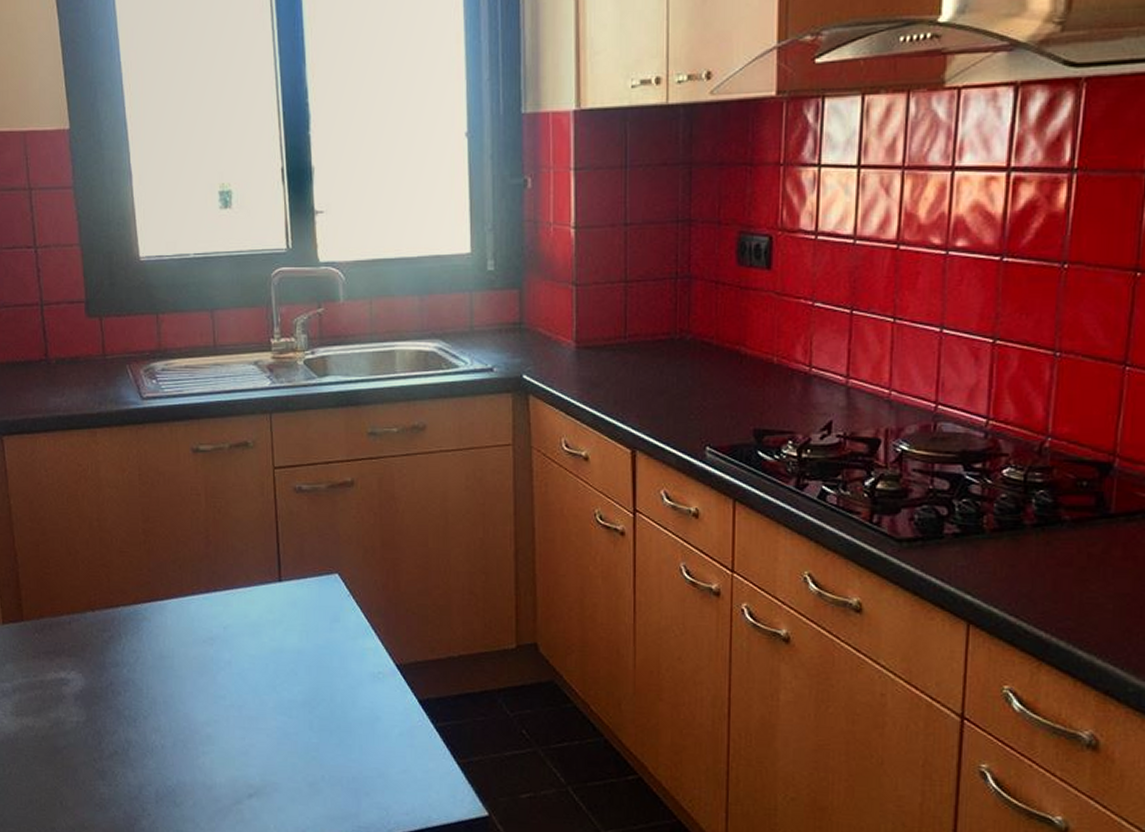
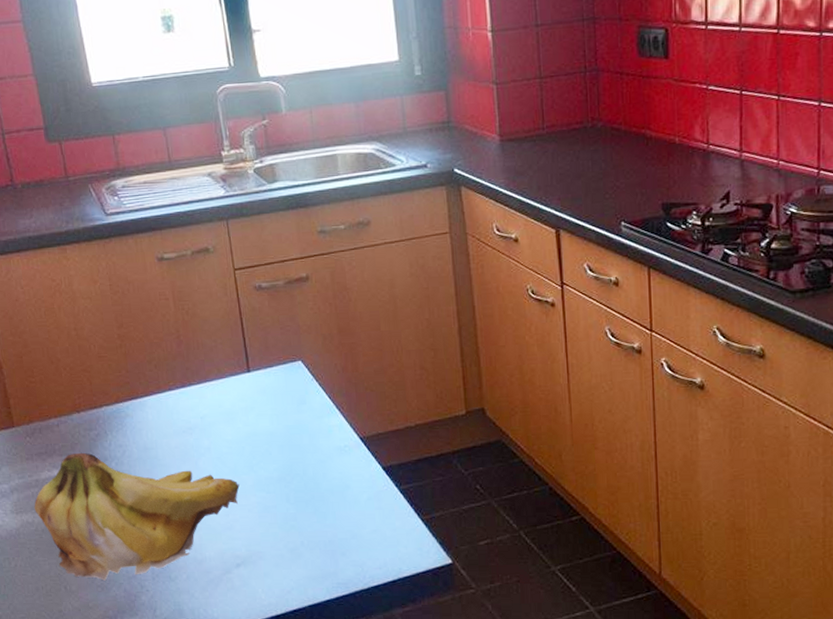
fruit: none [36,654,259,799] -> present [34,452,240,581]

